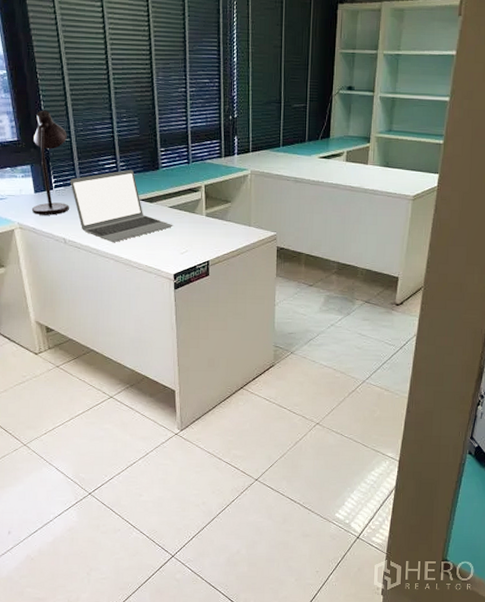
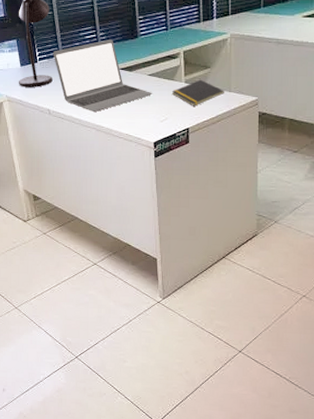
notepad: none [192,213,244,240] -> present [171,79,224,106]

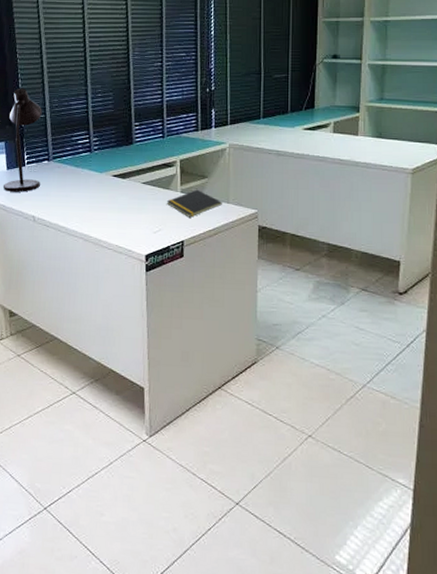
laptop: present [53,40,153,112] -> none [42,145,146,220]

